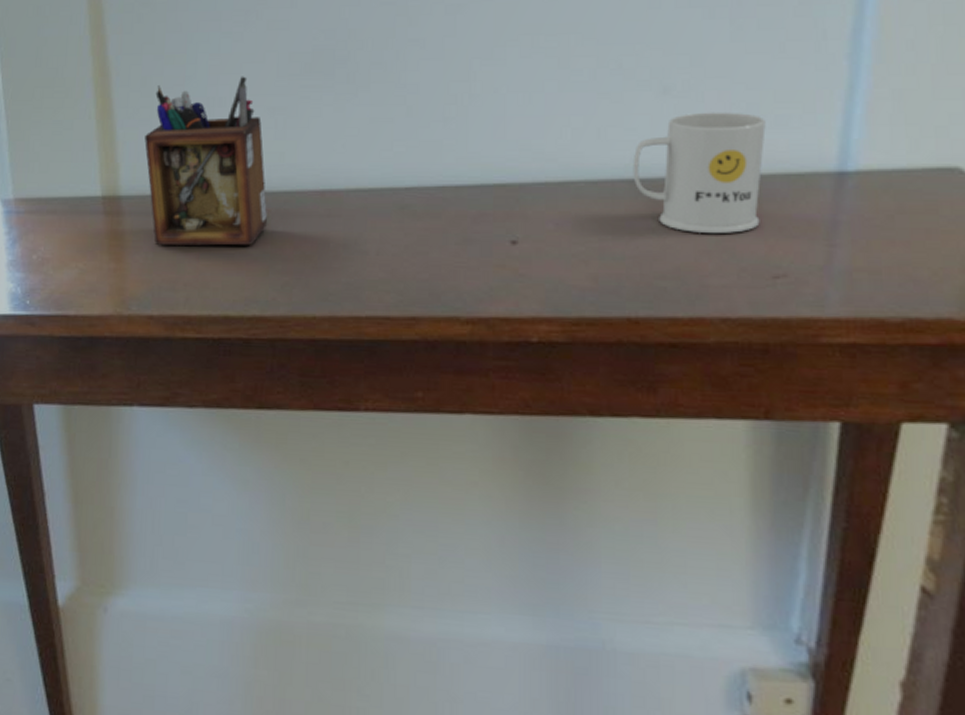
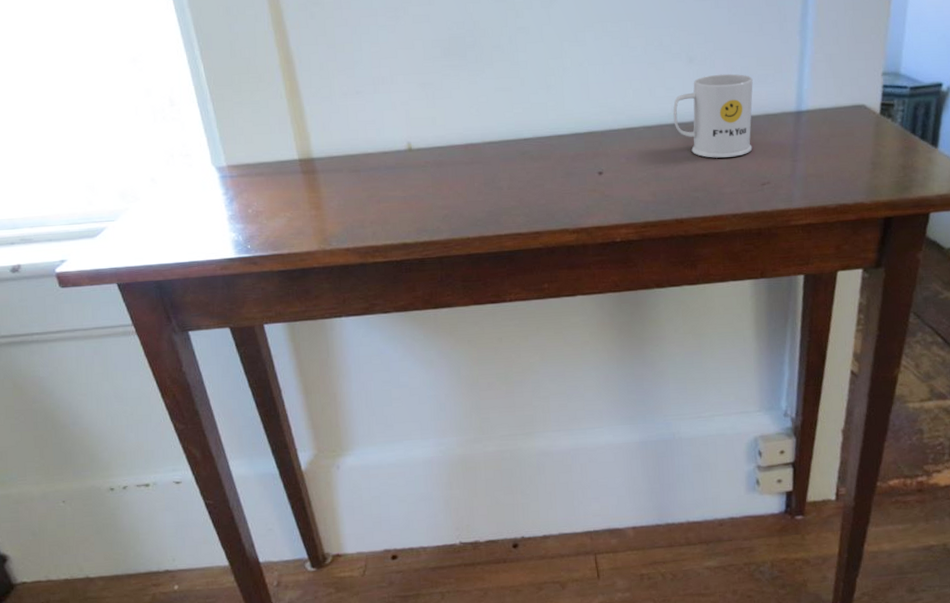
desk organizer: present [144,76,268,246] -> none [327,59,429,194]

